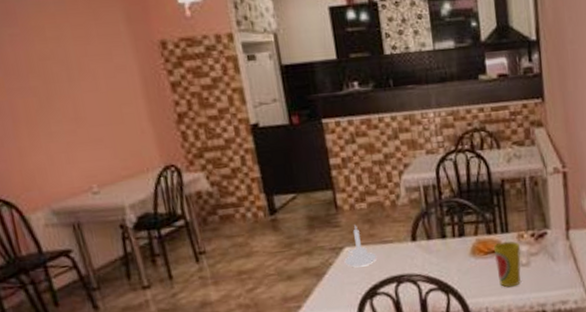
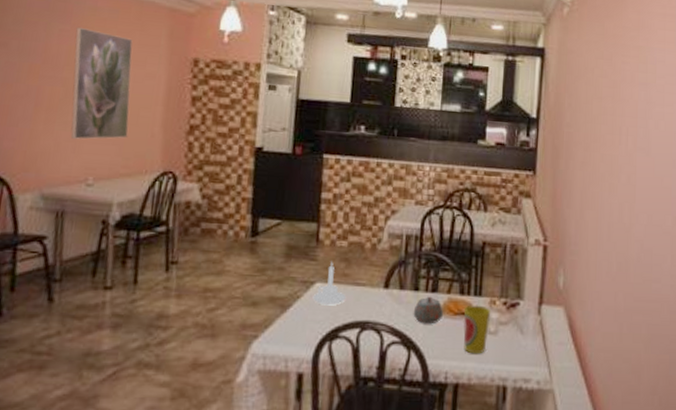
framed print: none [26,27,118,149] -> present [71,26,133,140]
teapot: none [444,241,474,268] -> present [413,296,443,324]

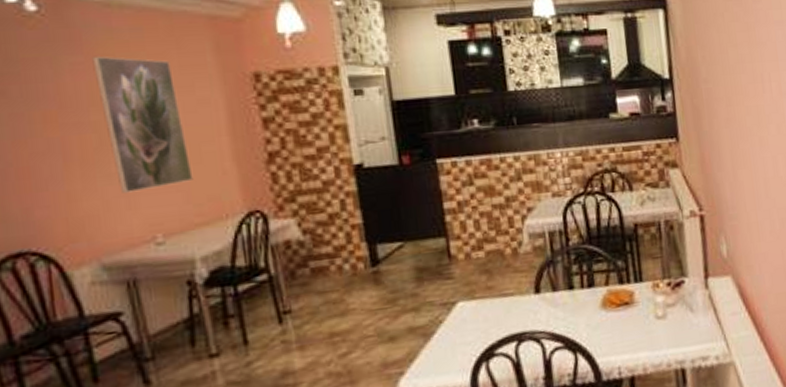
candle holder: present [312,261,347,306] -> none [457,276,495,325]
teapot: present [413,296,443,324] -> none [571,292,605,323]
cup: present [463,305,491,354] -> none [626,291,657,343]

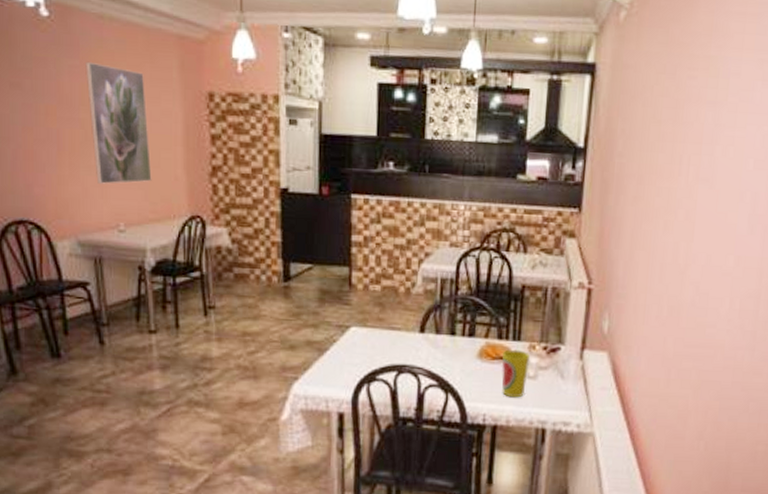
cup: none [626,291,657,343] -> present [501,349,531,398]

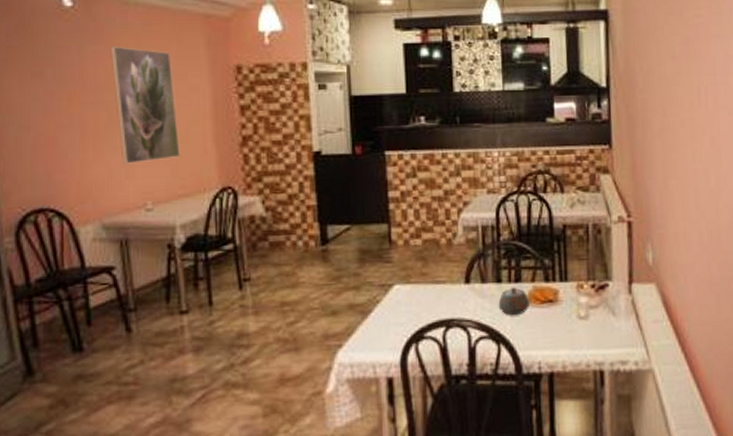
teapot: none [450,341,481,368] -> present [498,287,529,316]
cup: present [501,349,531,398] -> none [550,290,580,341]

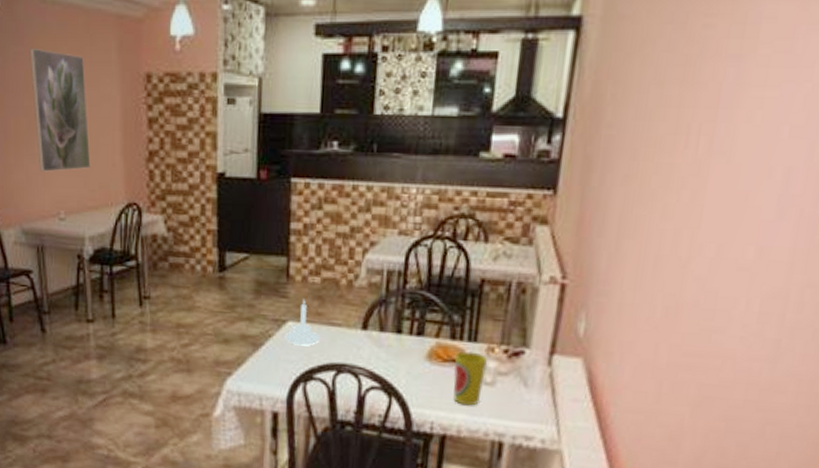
candle holder: none [393,261,428,307] -> present [285,298,321,346]
teapot: present [498,287,529,316] -> none [395,340,430,371]
cup: none [550,290,580,341] -> present [453,351,488,406]

